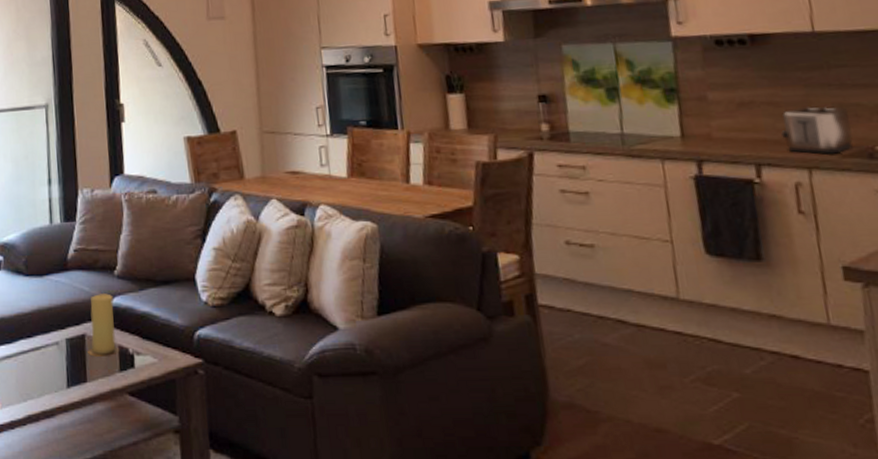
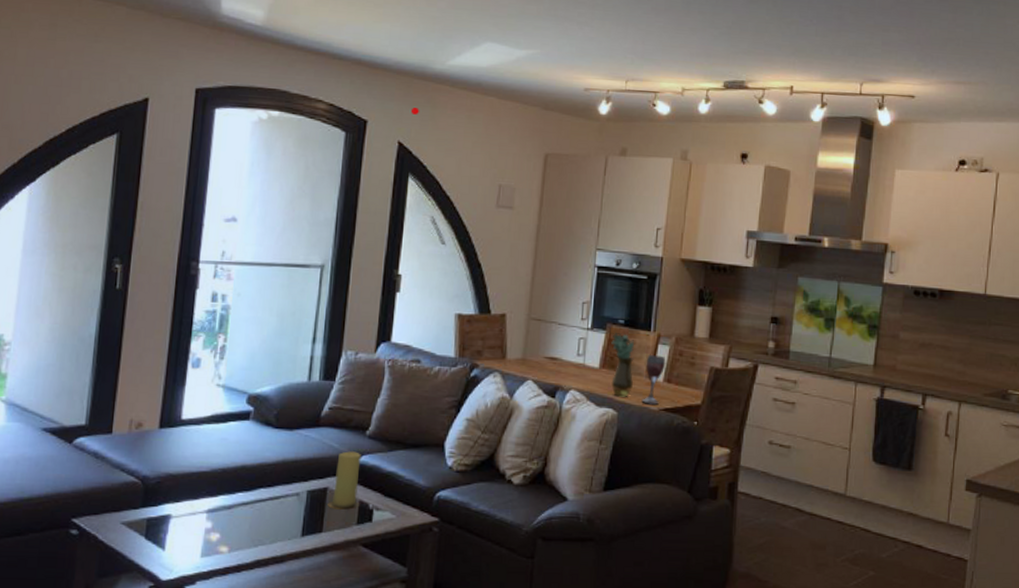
vase: none [356,134,390,207] -> present [611,331,635,397]
cup: none [399,155,423,212] -> present [641,355,666,405]
toaster: present [781,105,853,155] -> none [946,352,995,392]

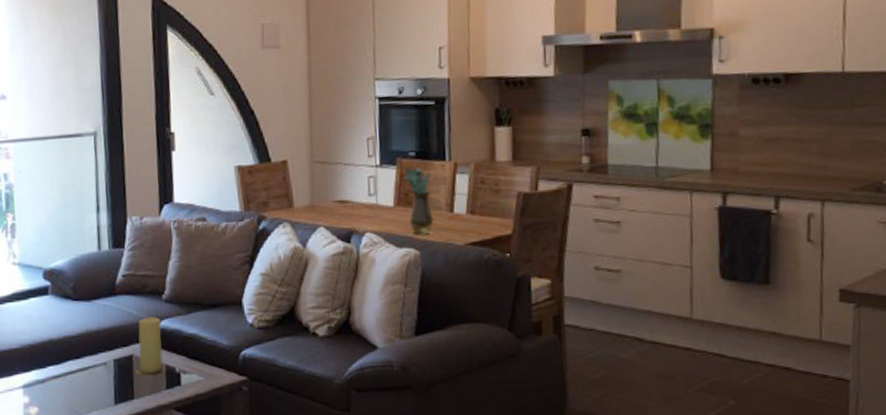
cup: present [641,355,666,405] -> none [444,186,467,240]

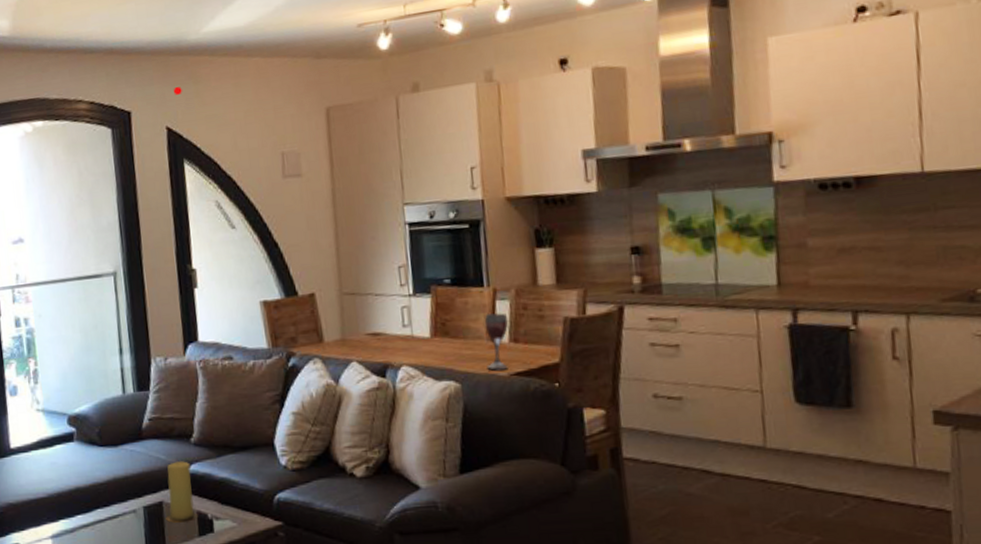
vase: present [404,164,433,235] -> none [439,292,474,367]
cup: none [444,186,467,240] -> present [484,313,509,370]

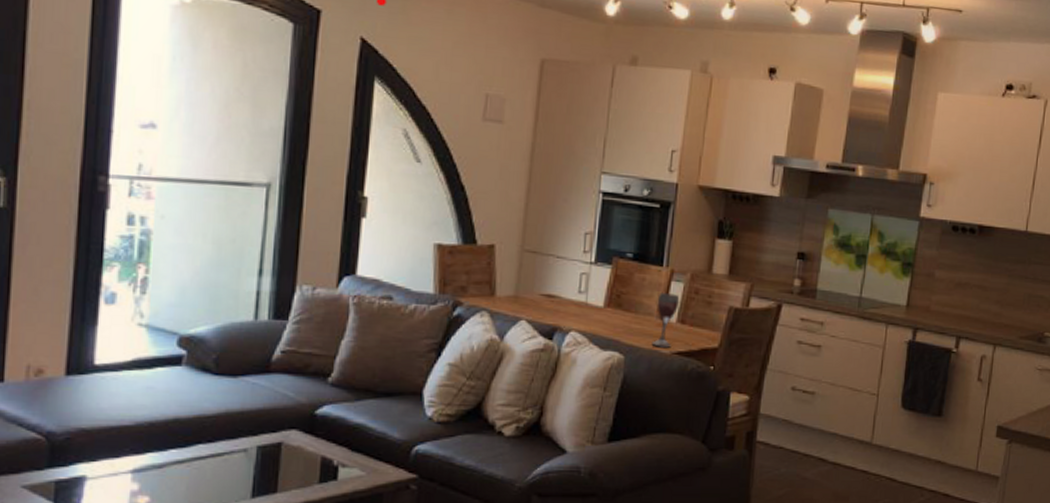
candle: present [166,461,197,523] -> none [282,401,322,468]

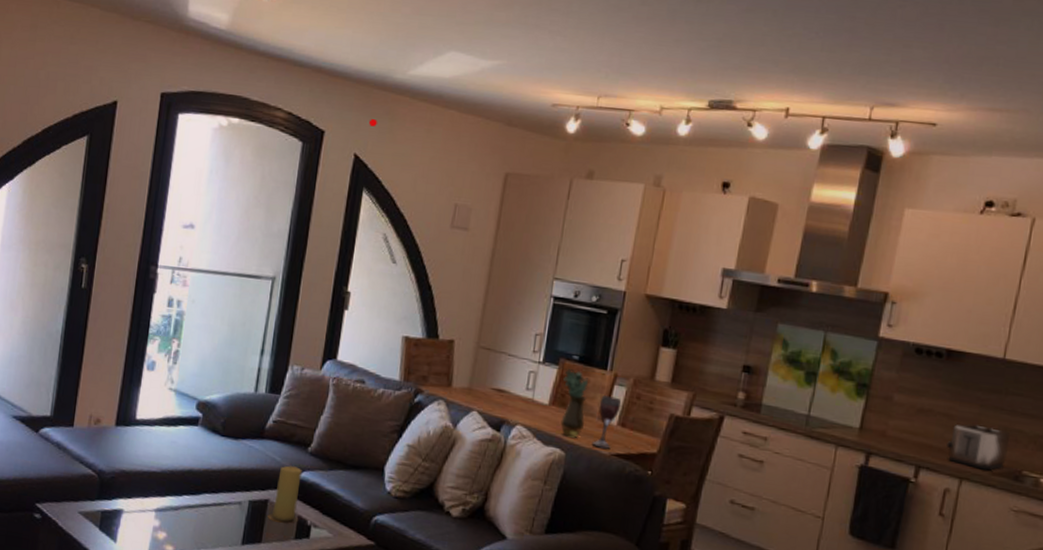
candle: none [282,401,322,468] -> present [267,465,302,525]
vase: none [617,265,645,339] -> present [560,367,589,438]
toaster: none [982,292,1033,335] -> present [947,423,1010,470]

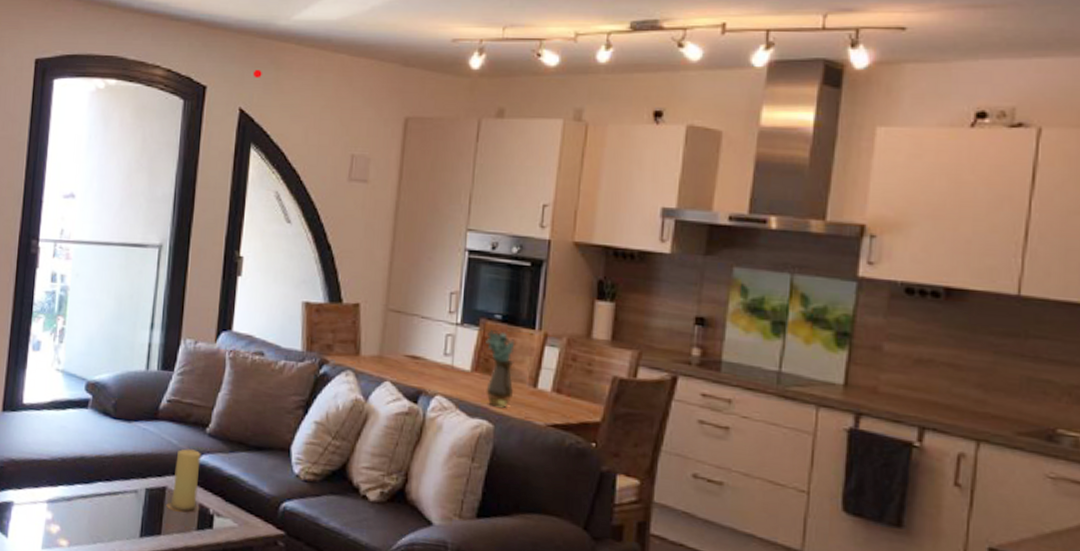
cup: present [592,395,622,449] -> none [523,358,555,419]
toaster: present [947,423,1010,470] -> none [956,373,1035,430]

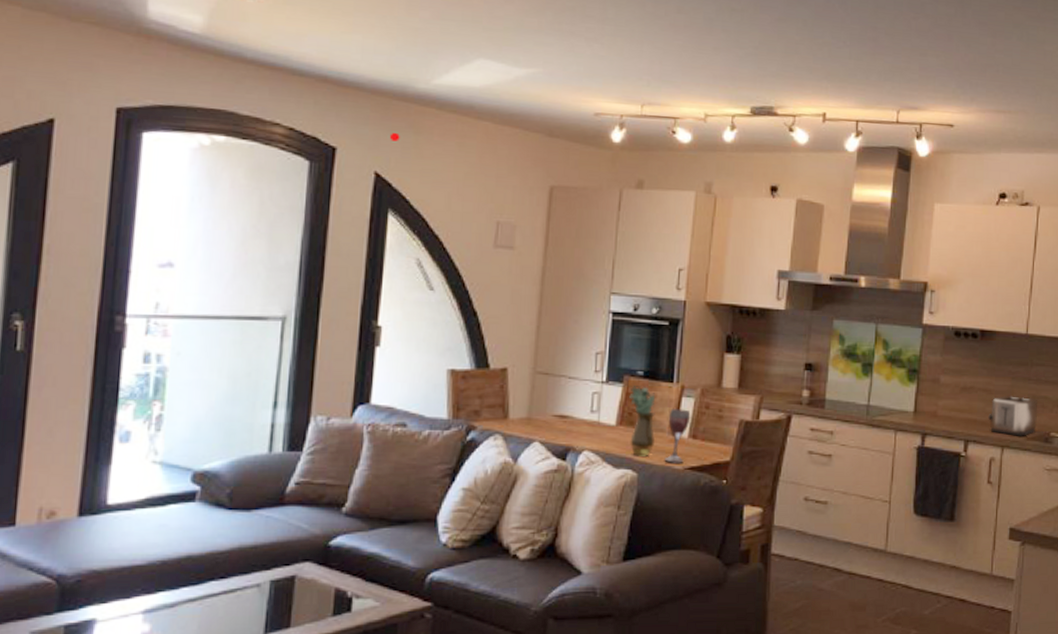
candle: present [166,449,201,514] -> none [296,532,336,601]
cup: none [523,358,555,419] -> present [664,409,691,463]
toaster: none [956,373,1035,430] -> present [988,395,1037,436]

